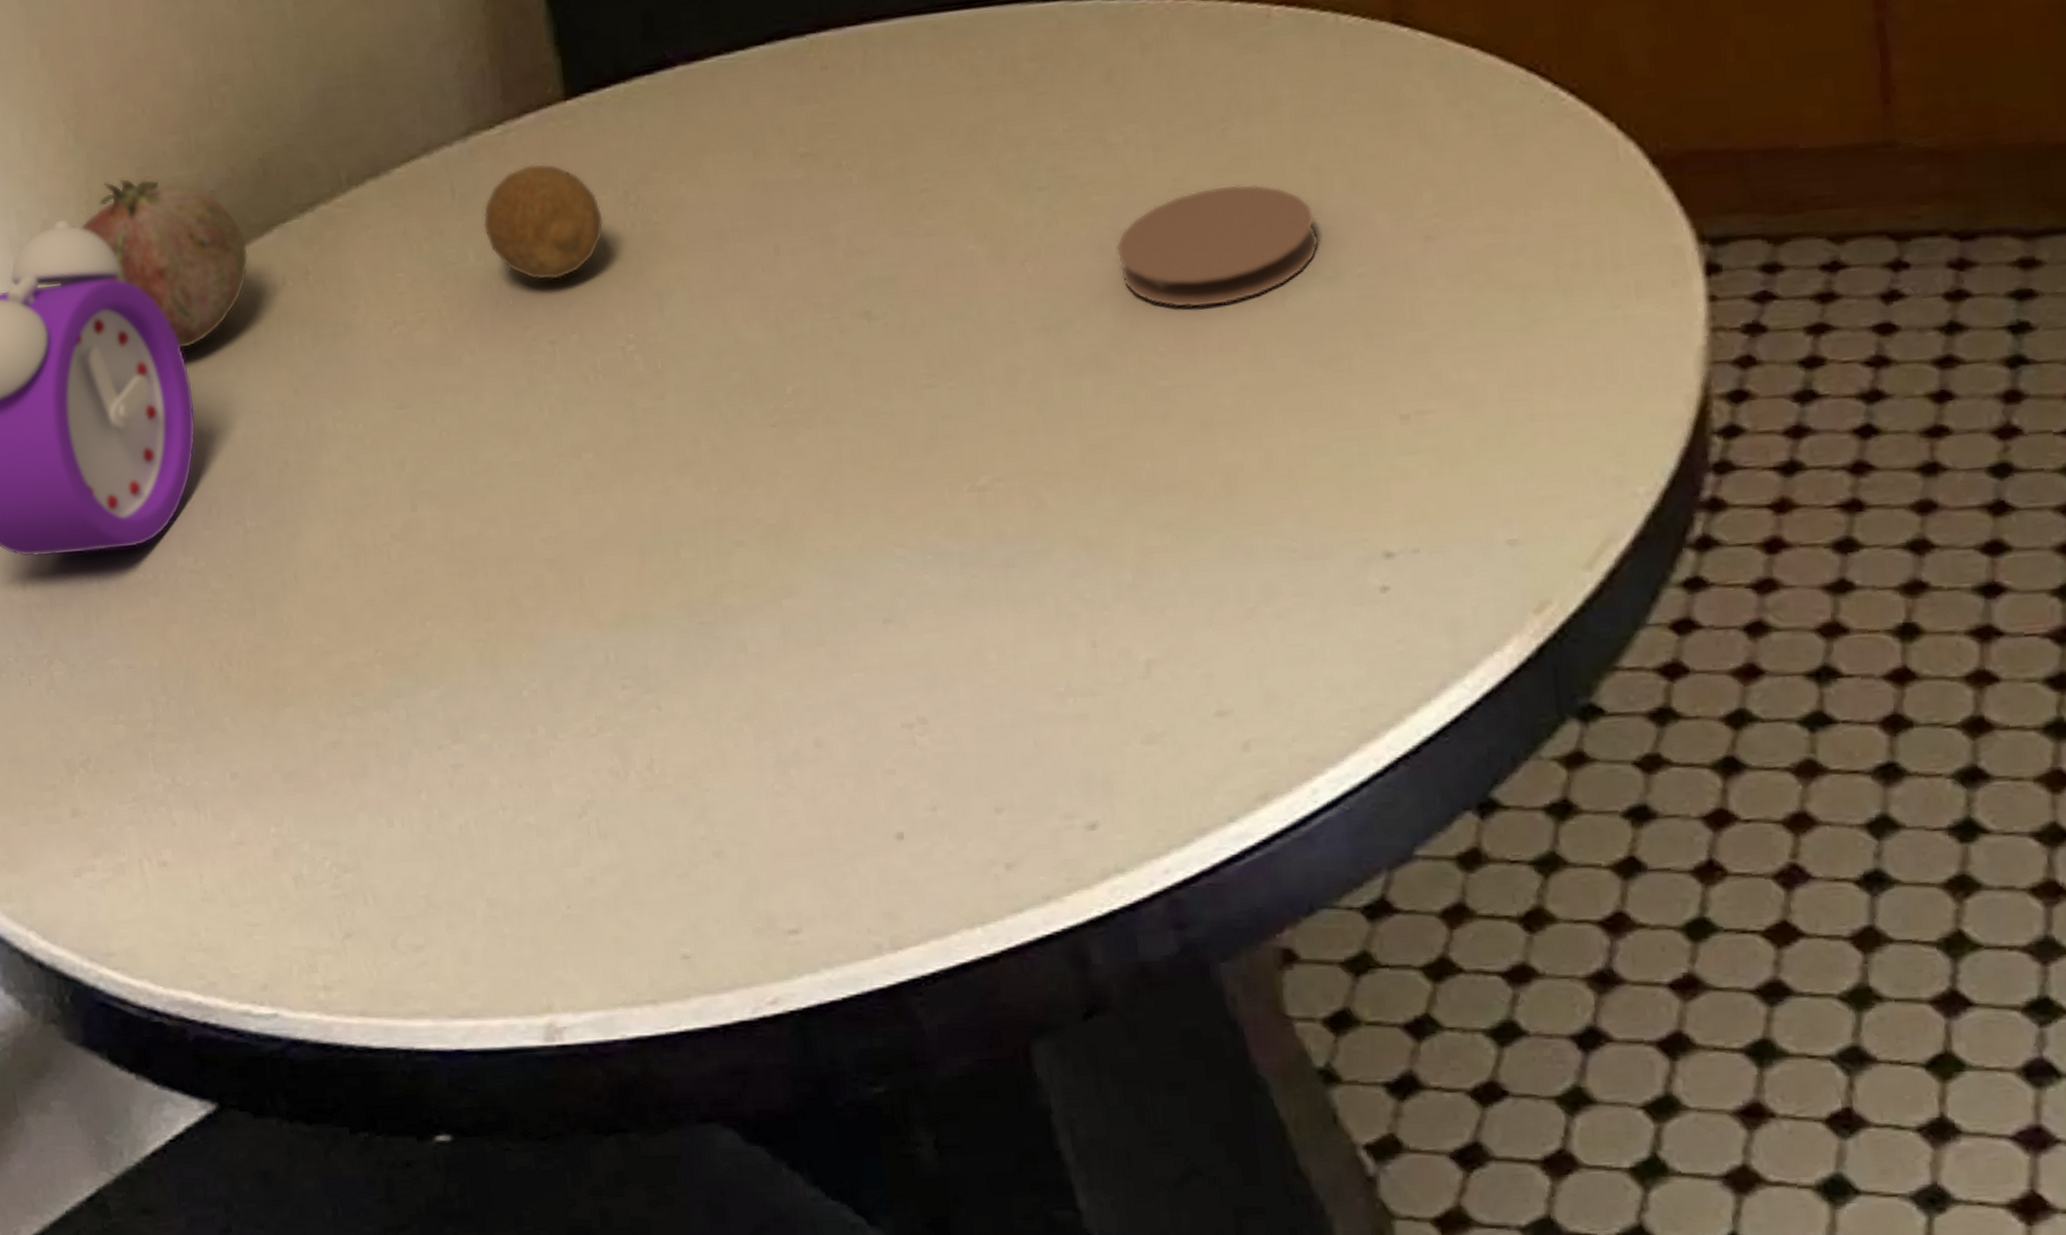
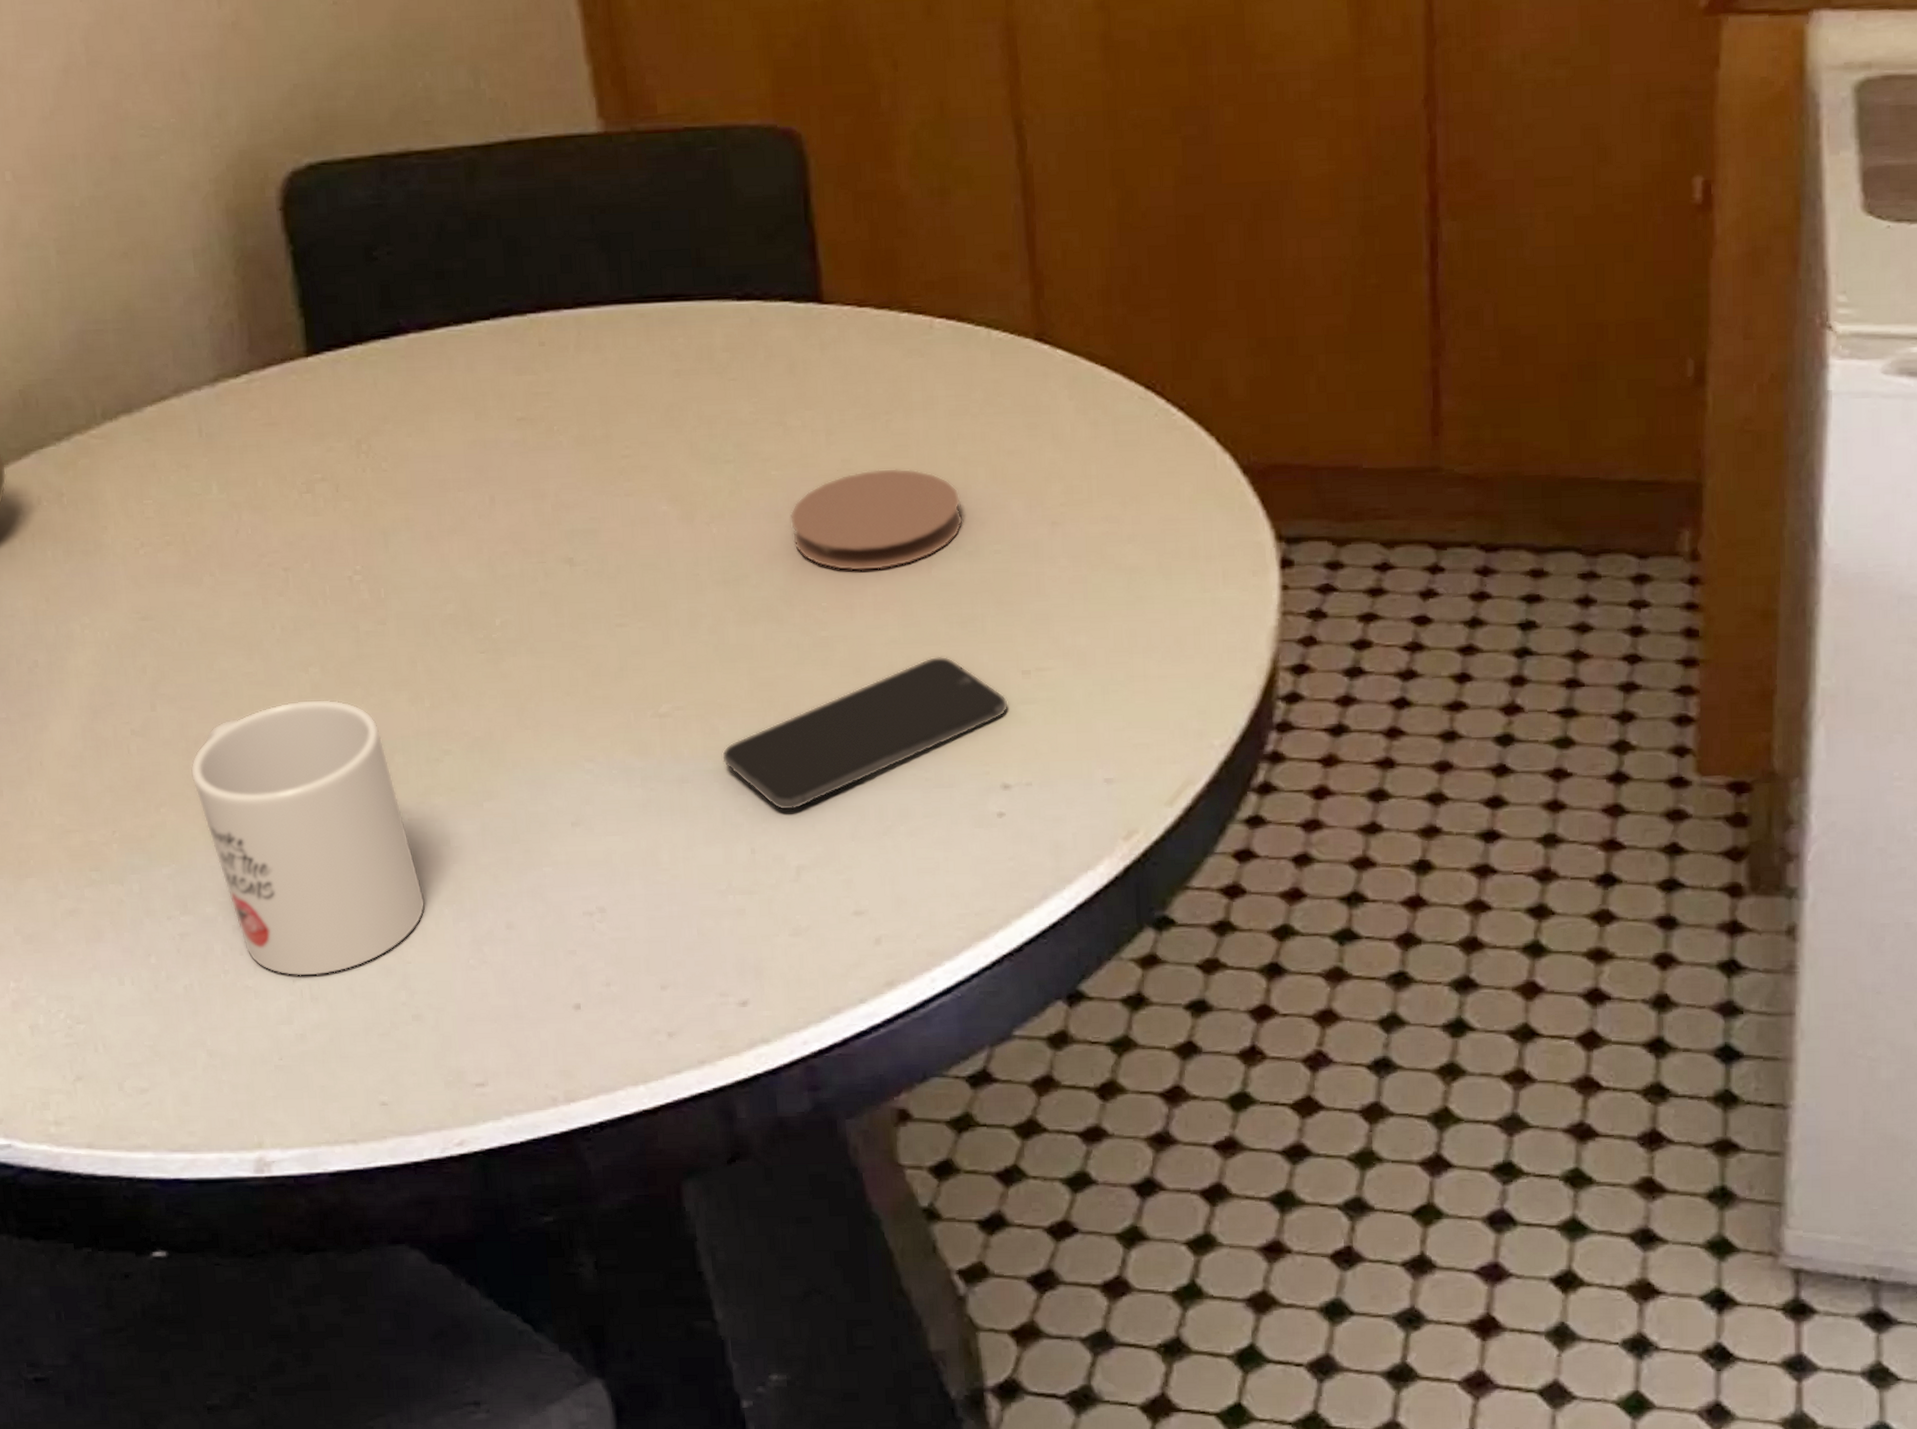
mug: none [456,488,723,811] -> present [190,699,426,977]
fruit: present [482,163,604,281] -> none [226,411,337,515]
smartphone: none [1051,402,1386,595] -> present [721,656,1008,811]

